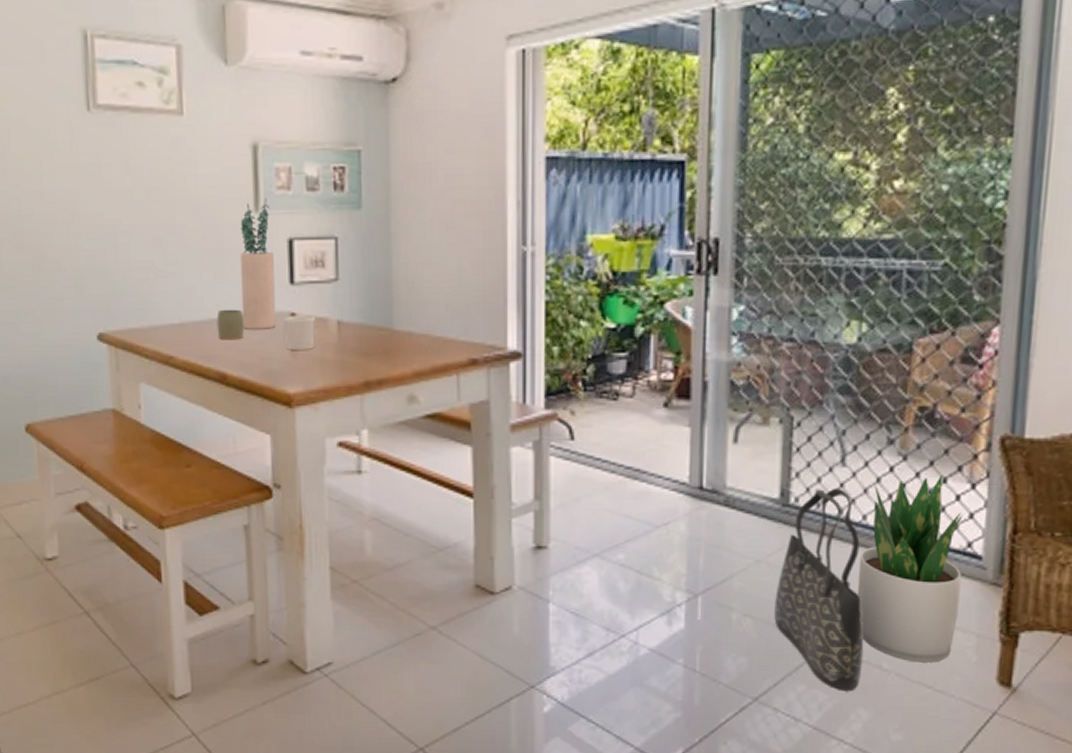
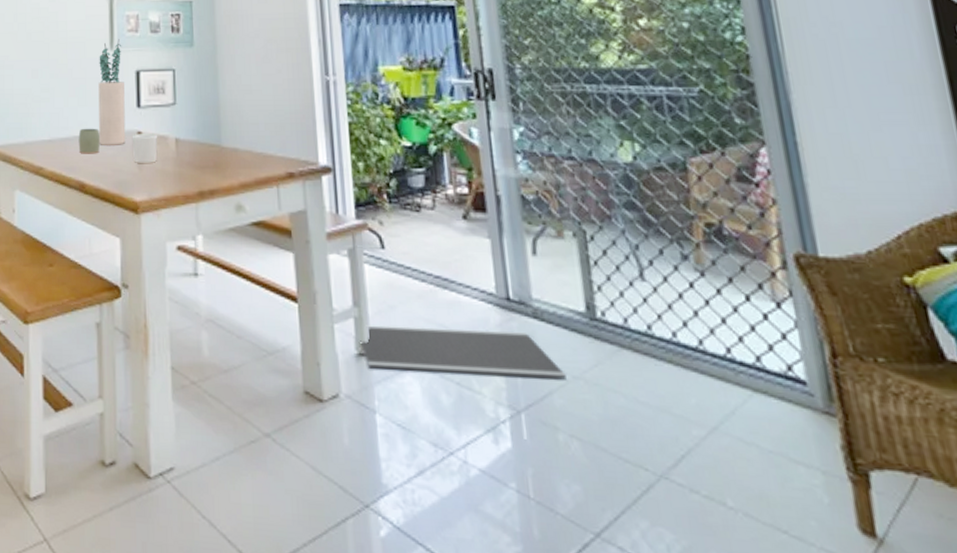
door mat: none [539,518,749,564] -> present [360,325,566,380]
tote bag: present [774,488,864,692] -> none [598,302,707,532]
planter: present [857,475,963,663] -> none [677,292,799,503]

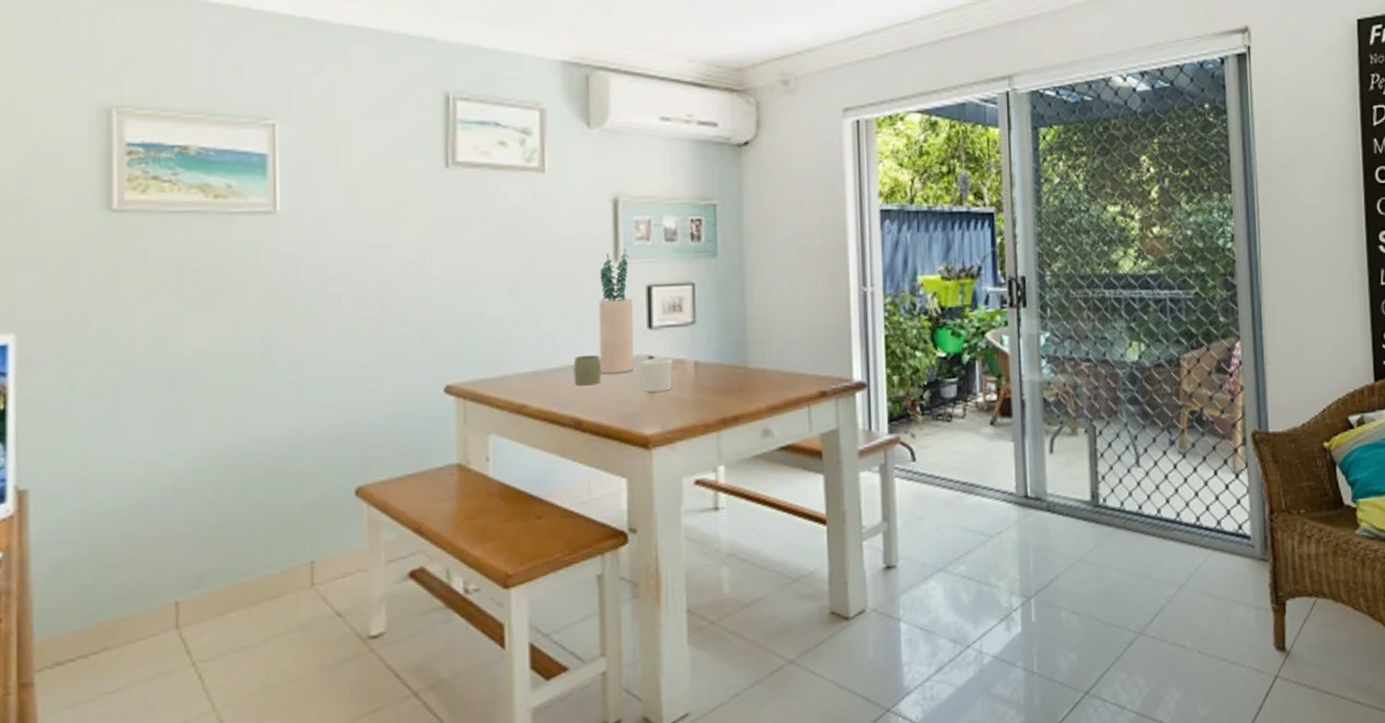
door mat: present [360,325,566,380] -> none [888,526,1071,580]

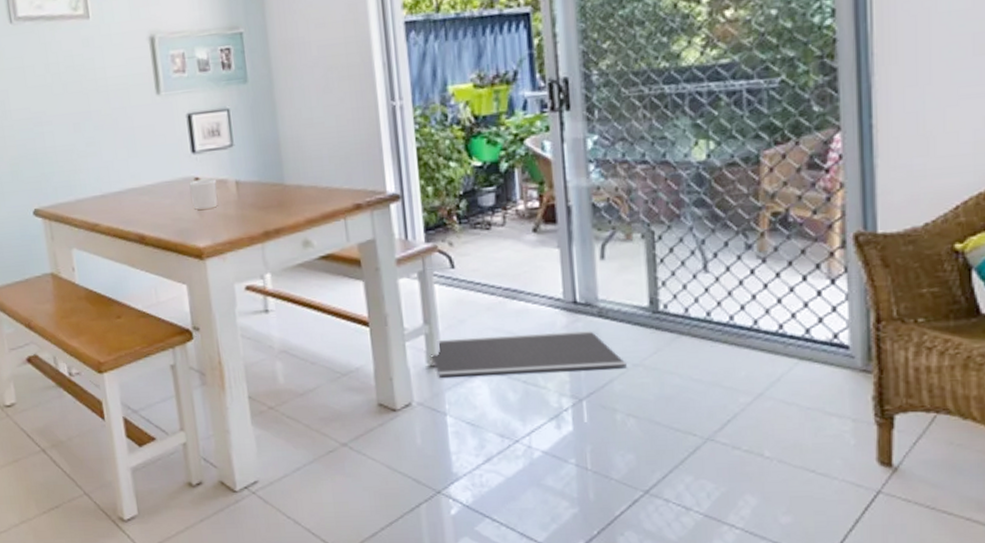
mug: present [573,355,602,386] -> none [132,178,157,206]
vase: present [598,249,634,376] -> none [145,82,183,196]
door mat: none [888,526,1071,580] -> present [431,331,627,378]

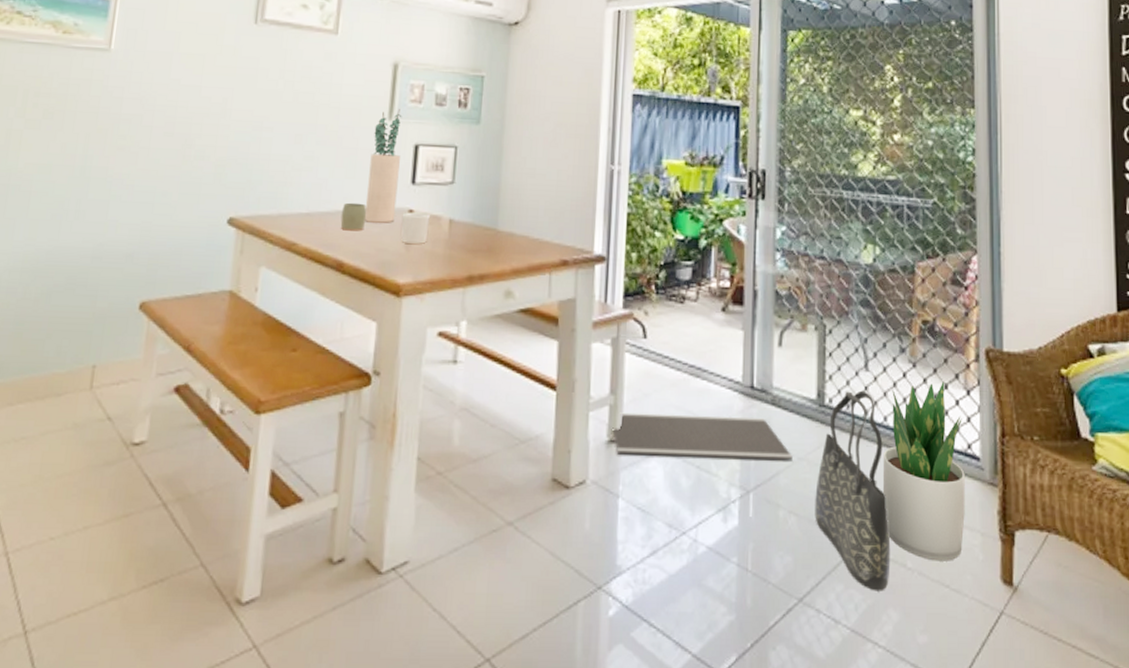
mug: none [132,178,157,206] -> present [340,202,367,231]
vase: none [145,82,183,196] -> present [365,109,402,224]
tote bag: none [655,292,745,480] -> present [815,390,891,591]
planter: none [730,273,832,449] -> present [882,381,965,561]

